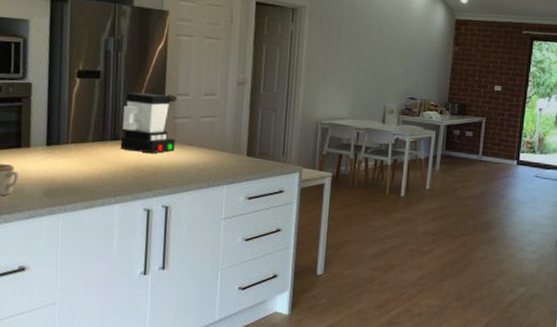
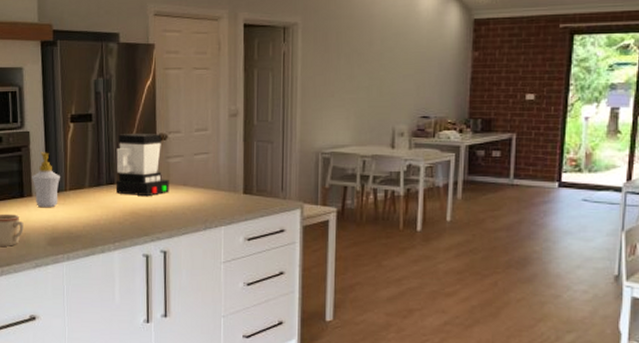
soap bottle: none [31,104,63,160] -> present [32,152,61,208]

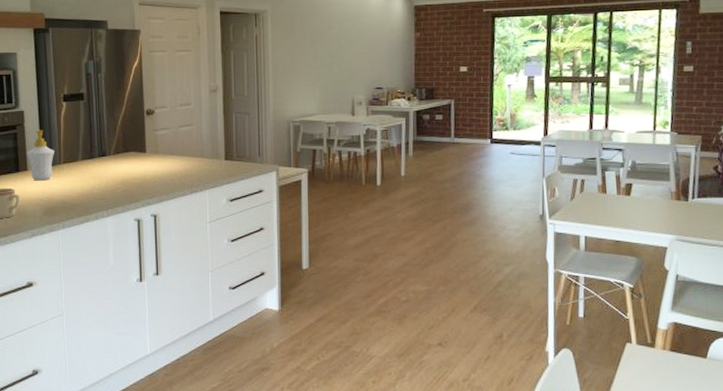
coffee maker: present [115,133,169,197] -> none [107,109,157,166]

